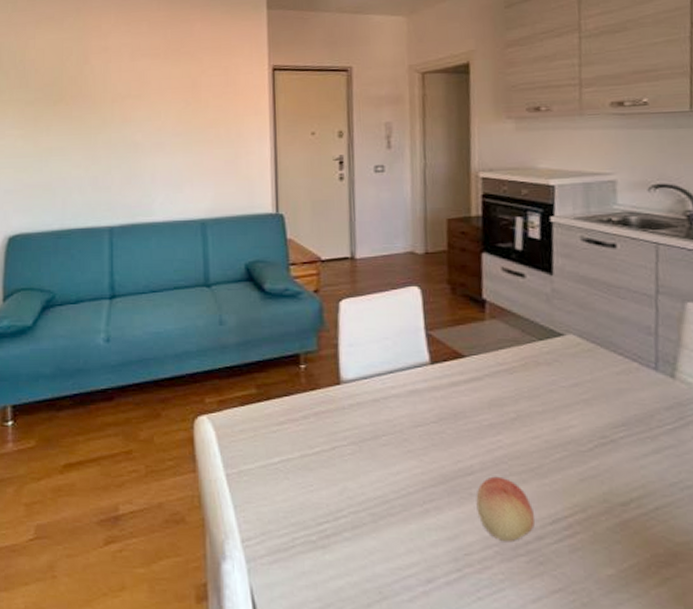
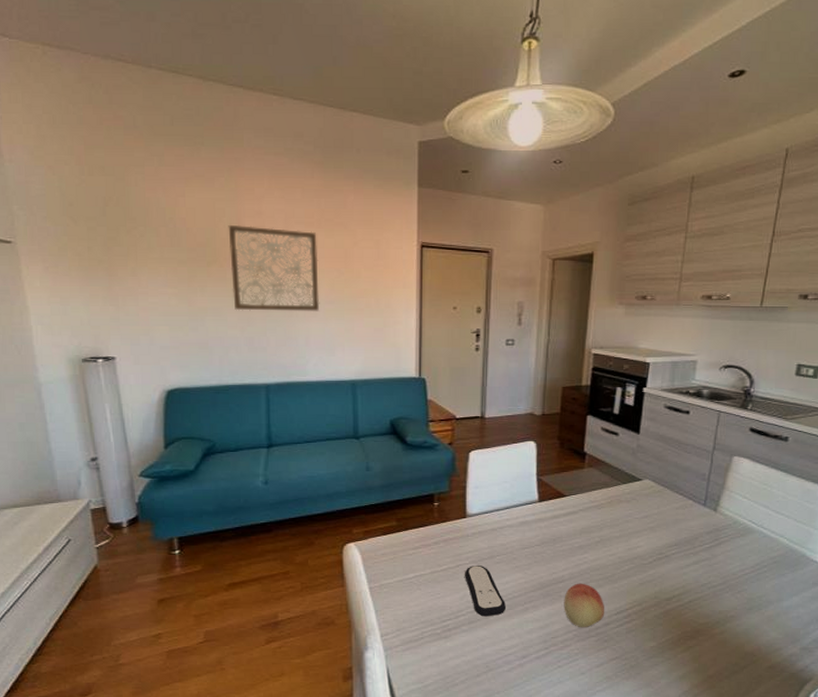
wall art: none [75,61,167,149] -> present [228,225,320,312]
remote control: none [343,448,399,520] -> present [465,566,506,617]

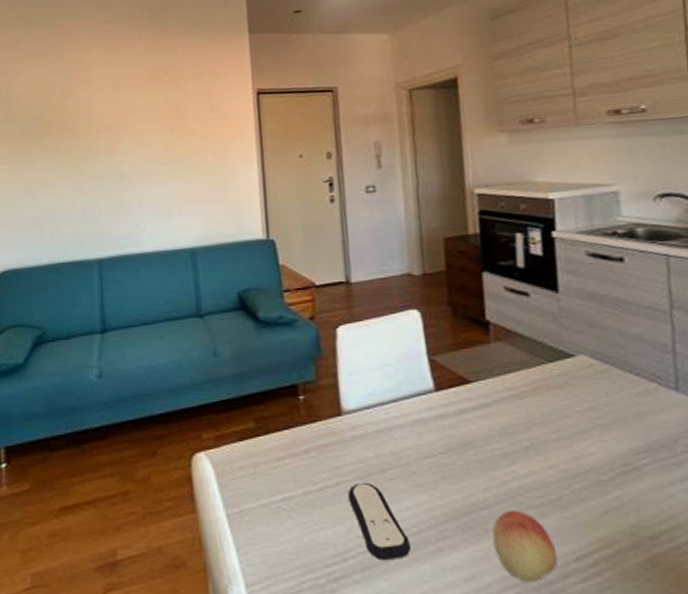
wall art: present [228,225,320,312] -> none [60,92,153,182]

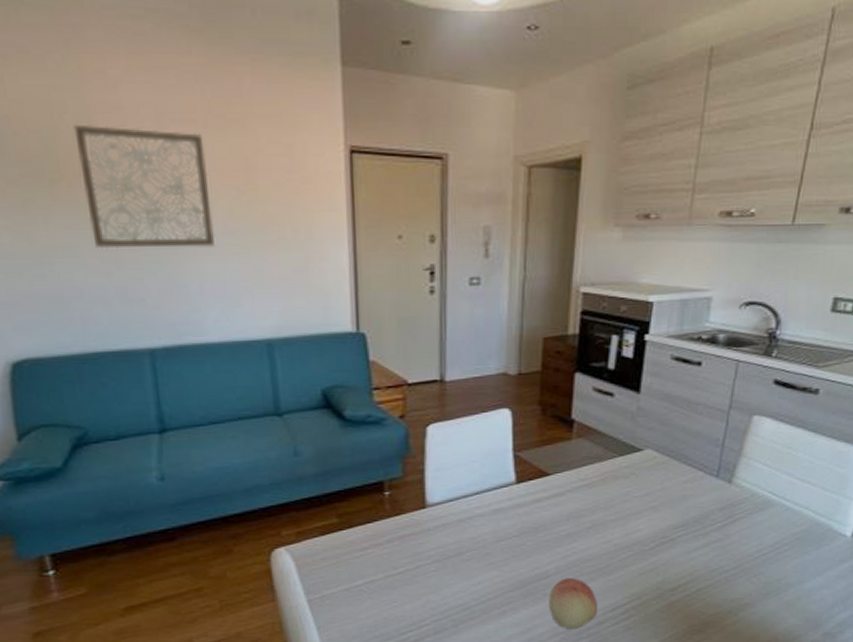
wall art: none [60,92,153,182] -> present [73,125,215,249]
remote control: present [348,483,411,561] -> none [427,565,478,625]

